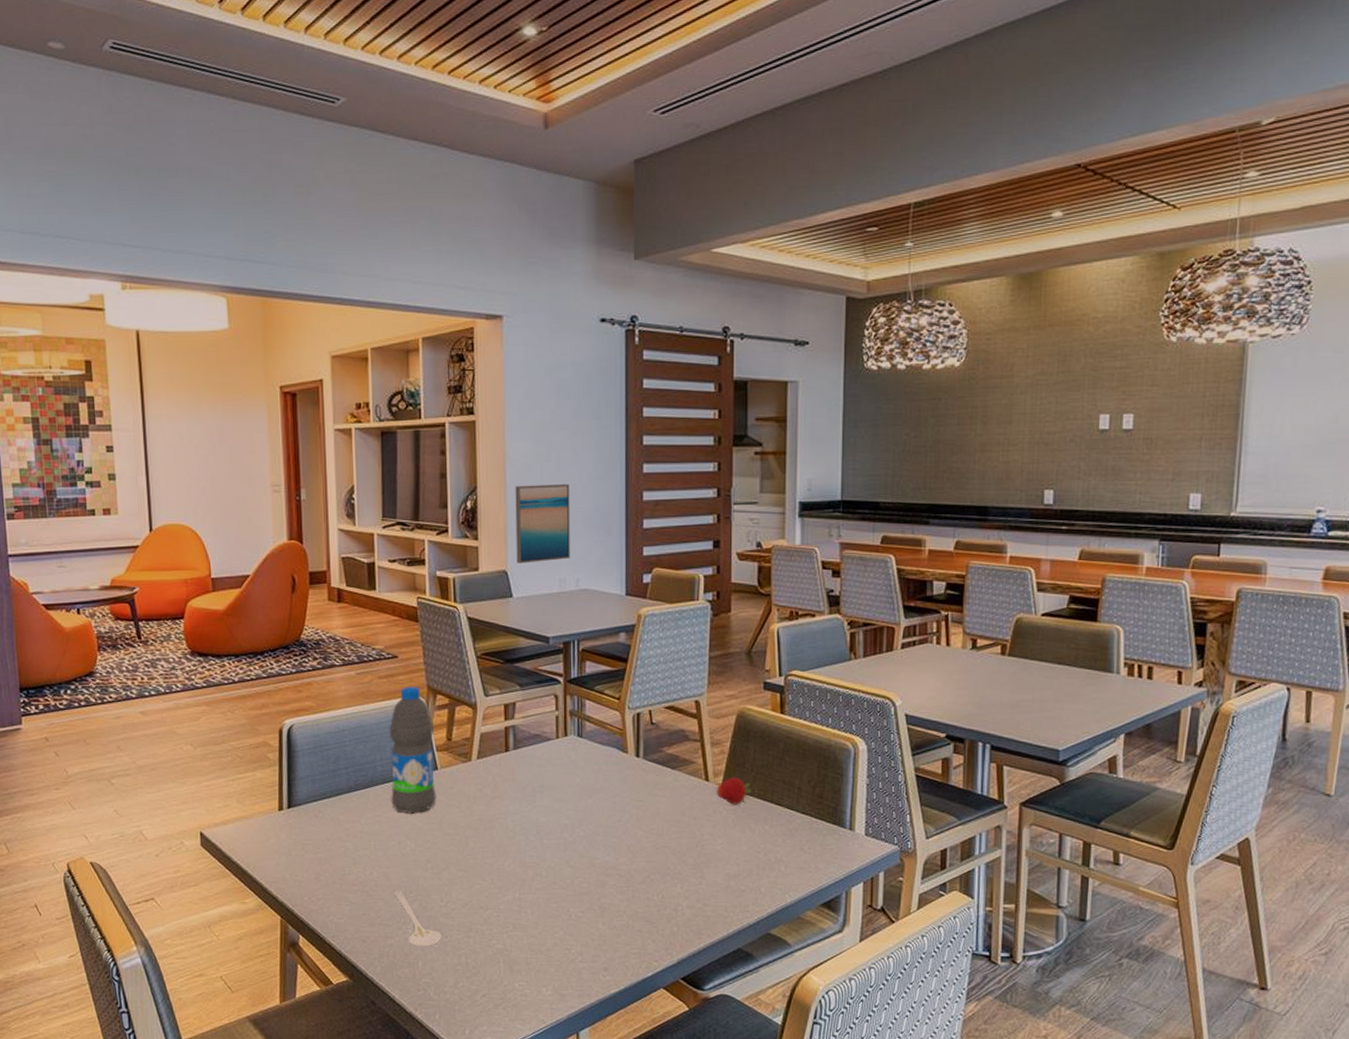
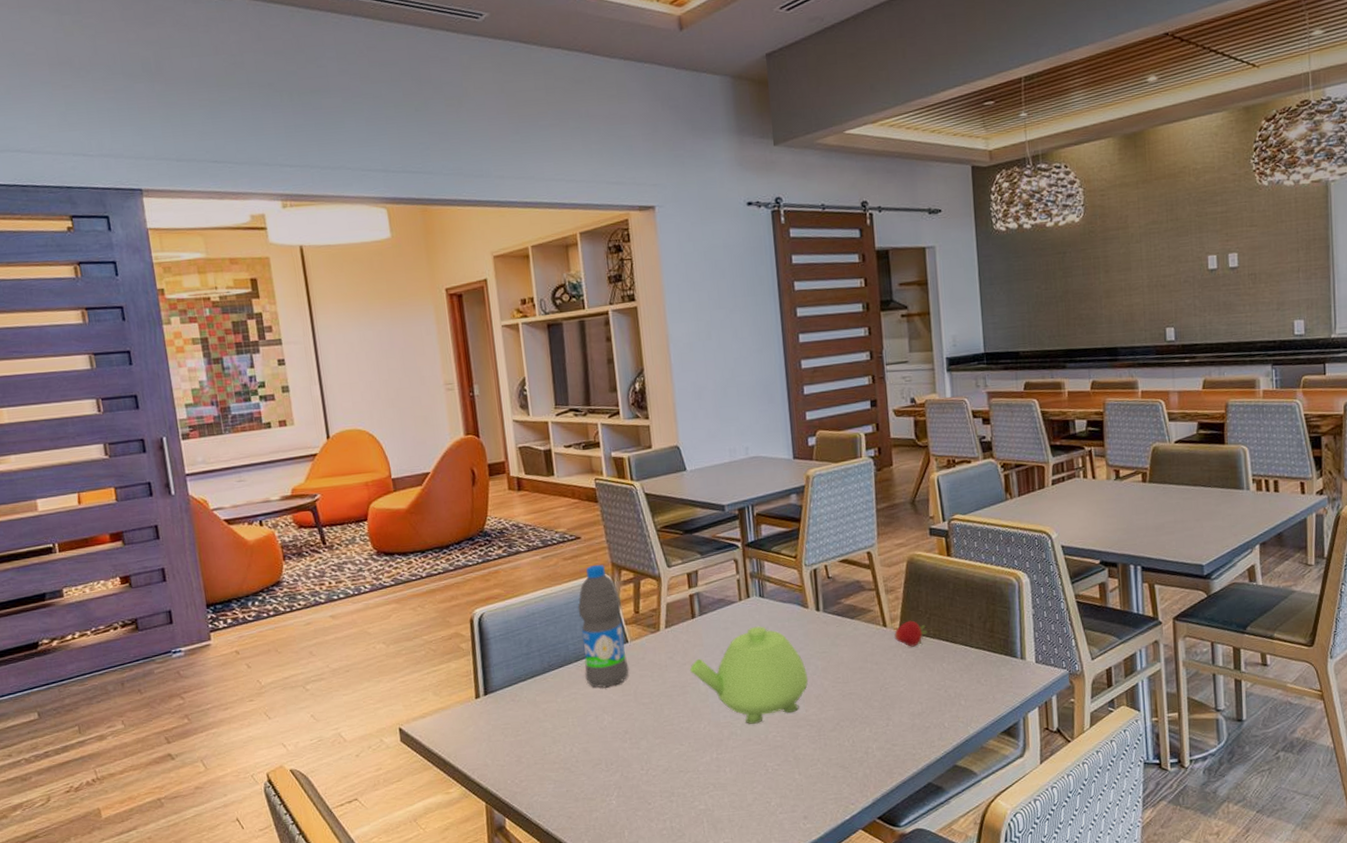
stirrer: present [393,890,442,947] -> none [594,763,645,816]
teapot: none [498,766,620,867] -> present [689,626,808,724]
wall art: present [515,483,570,563] -> none [680,358,738,438]

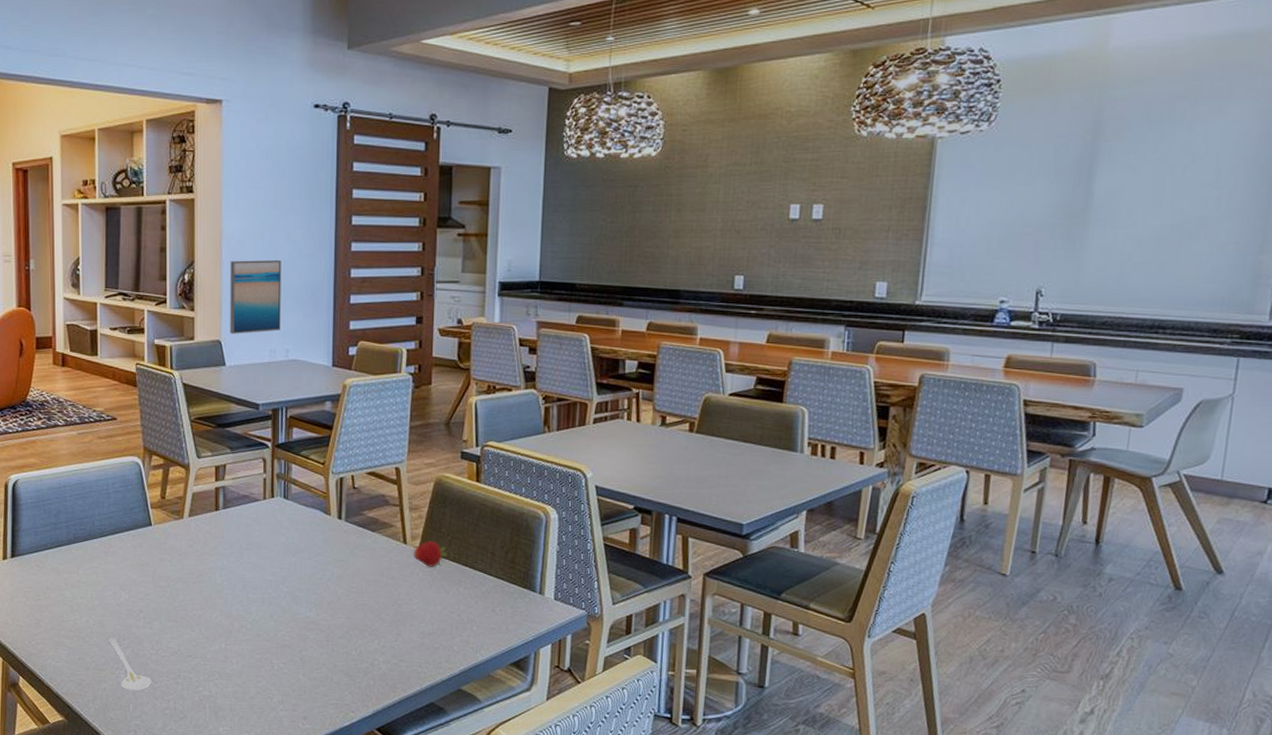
water bottle: present [577,564,629,688] -> none [107,446,150,566]
stirrer: none [594,763,645,816] -> present [107,637,152,691]
wall art: none [680,358,738,438] -> present [230,259,281,334]
teapot: present [689,626,808,724] -> none [208,526,322,621]

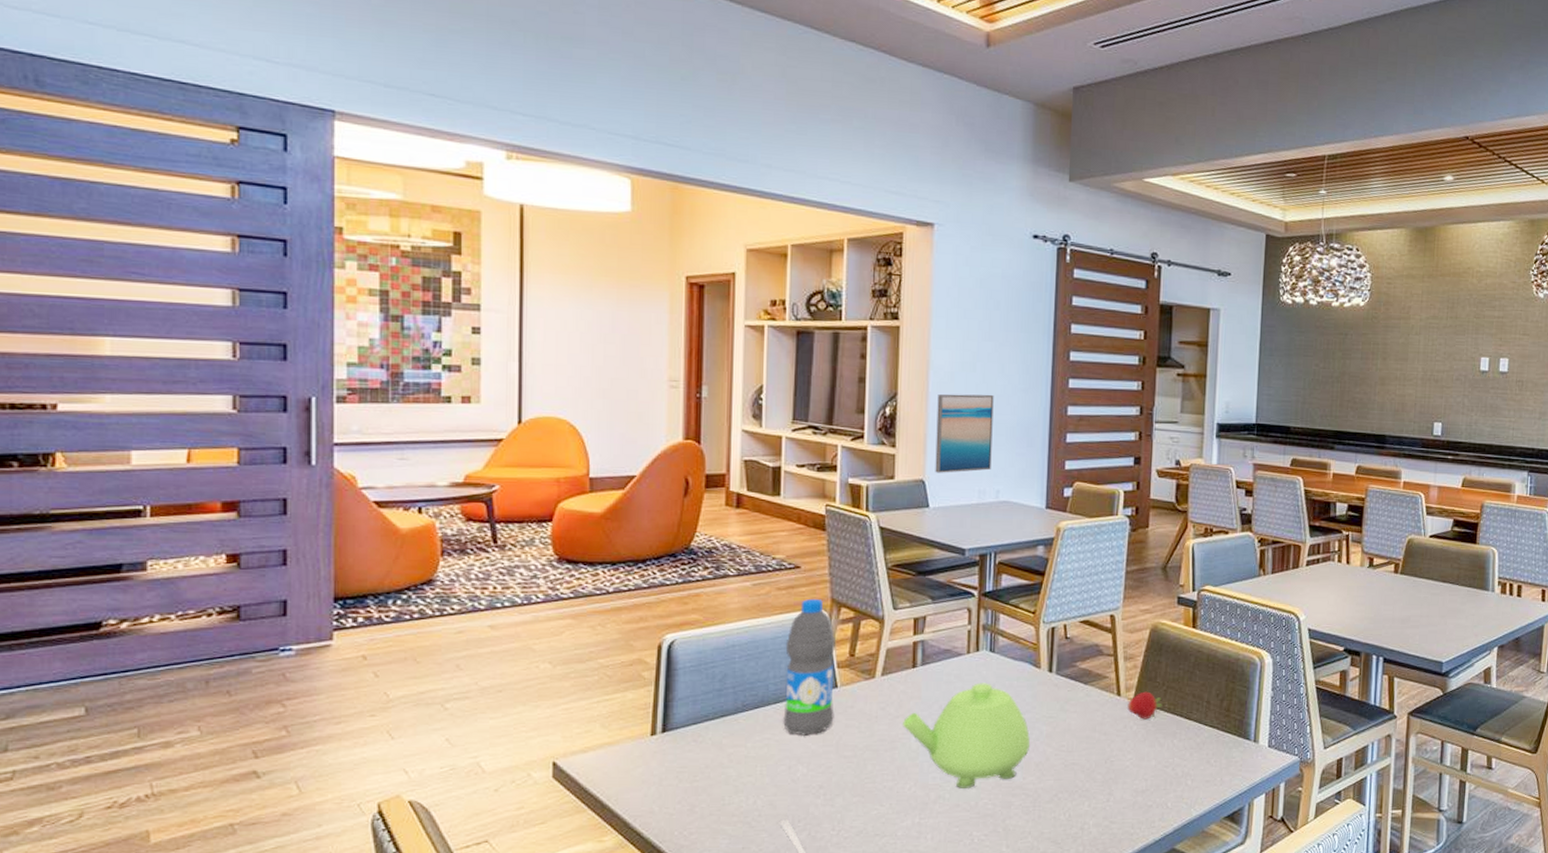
water bottle: none [107,446,150,566] -> present [783,598,835,736]
teapot: none [208,526,322,621] -> present [902,683,1030,788]

